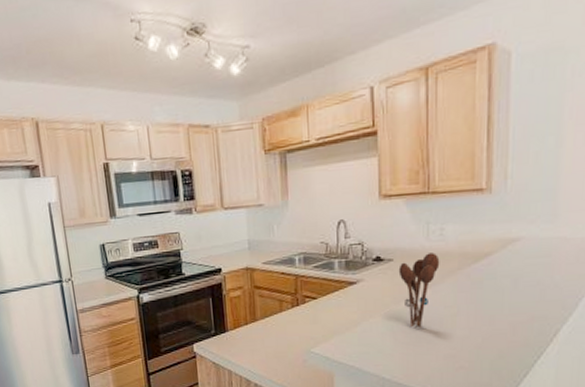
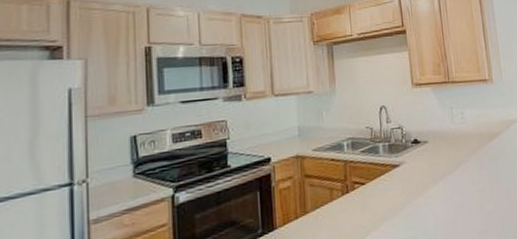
utensil holder: present [398,252,440,328] -> none [433,134,465,206]

